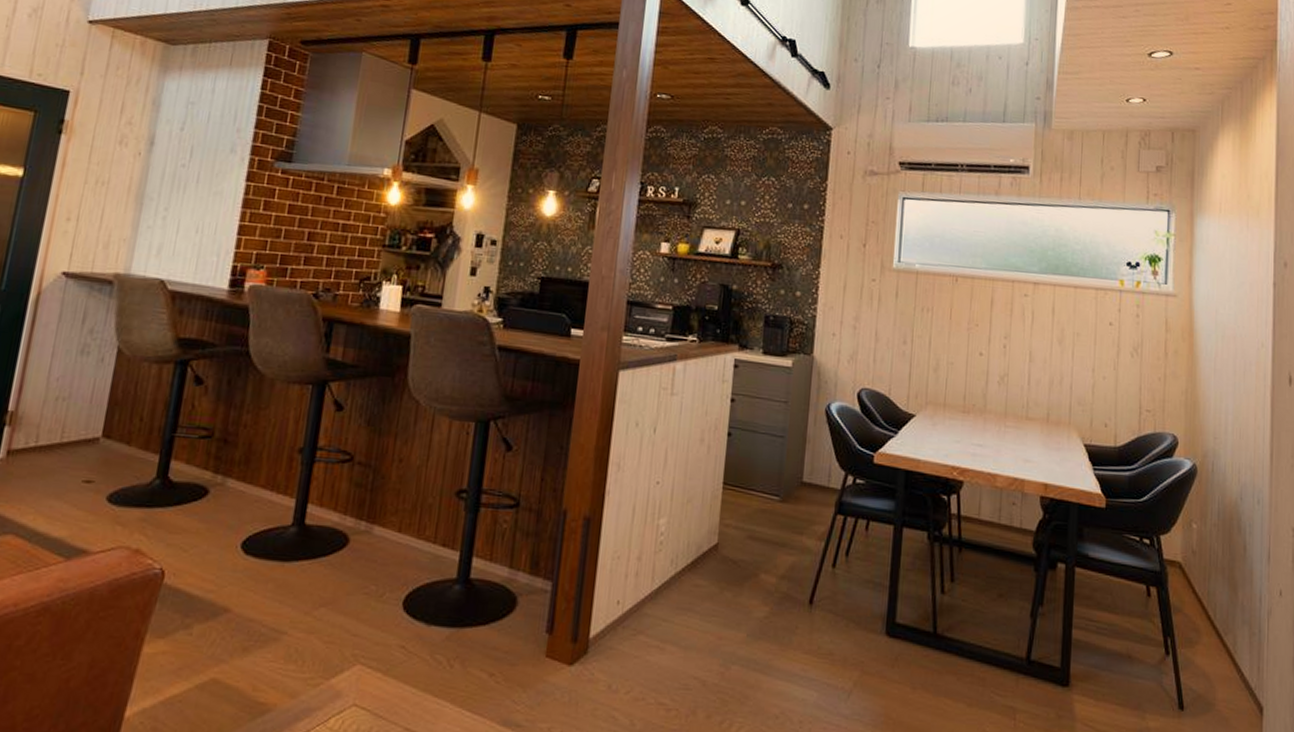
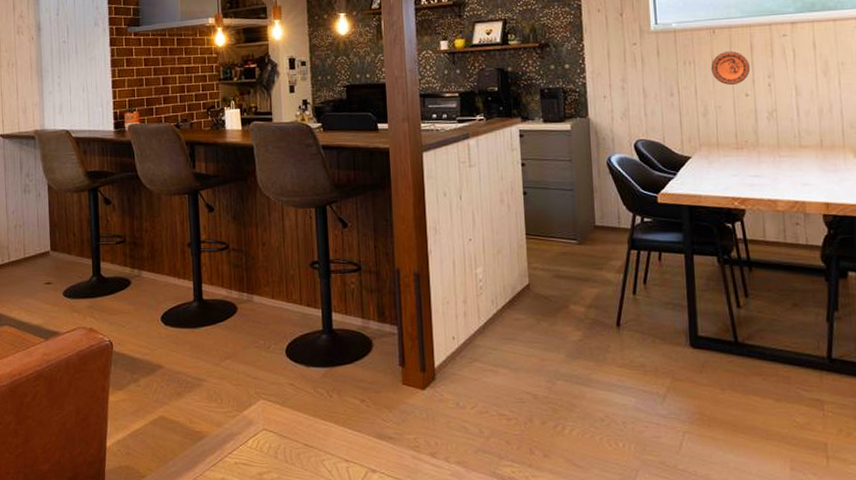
decorative plate: none [948,303,988,341] -> present [711,50,751,85]

